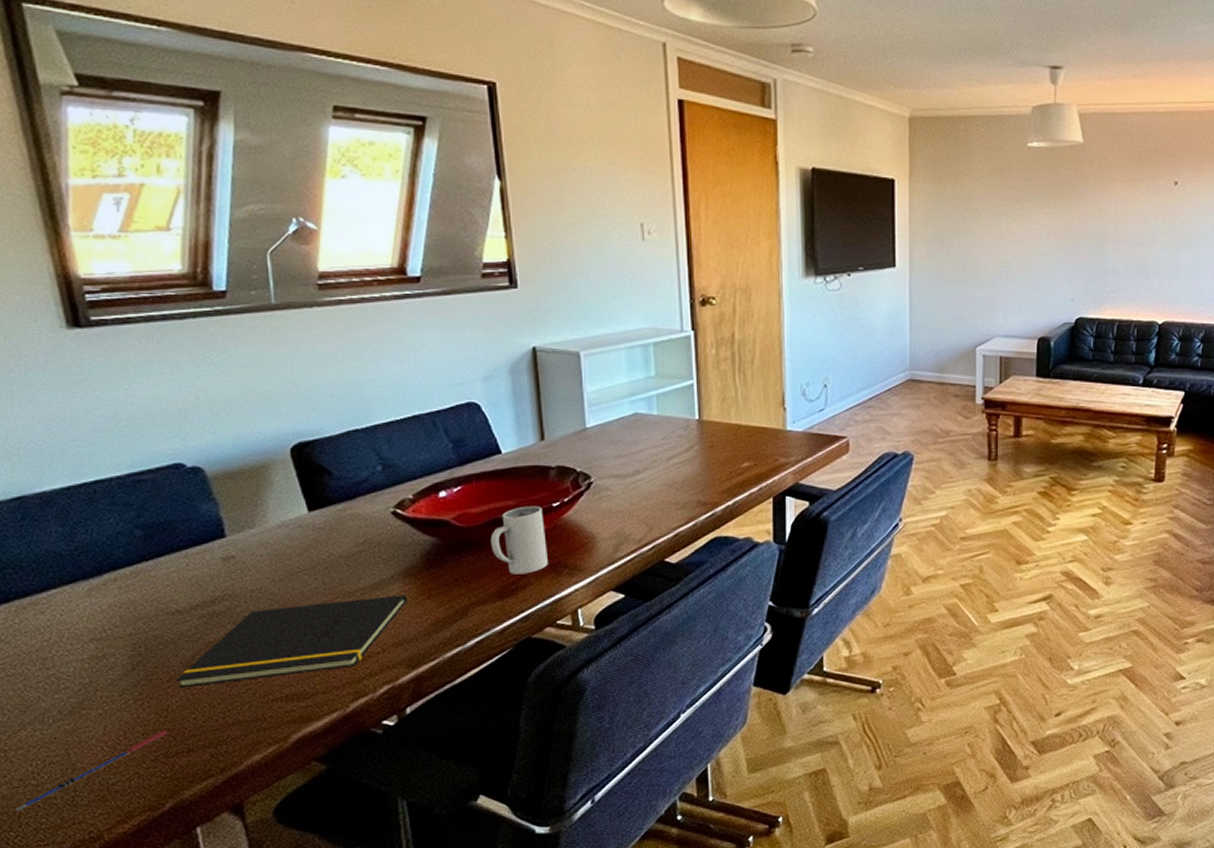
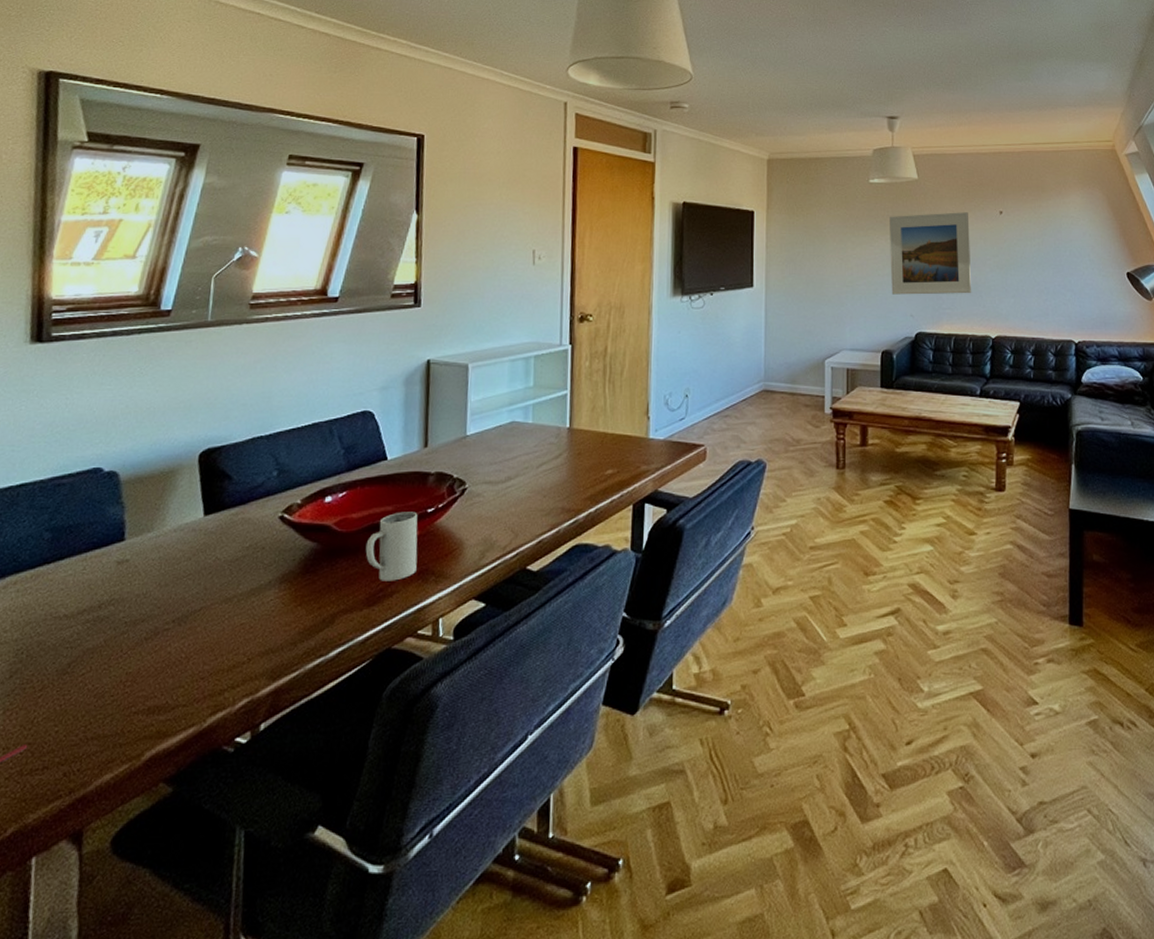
notepad: present [175,594,408,688] -> none [47,601,280,698]
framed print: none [1049,182,1140,276] -> present [890,212,972,295]

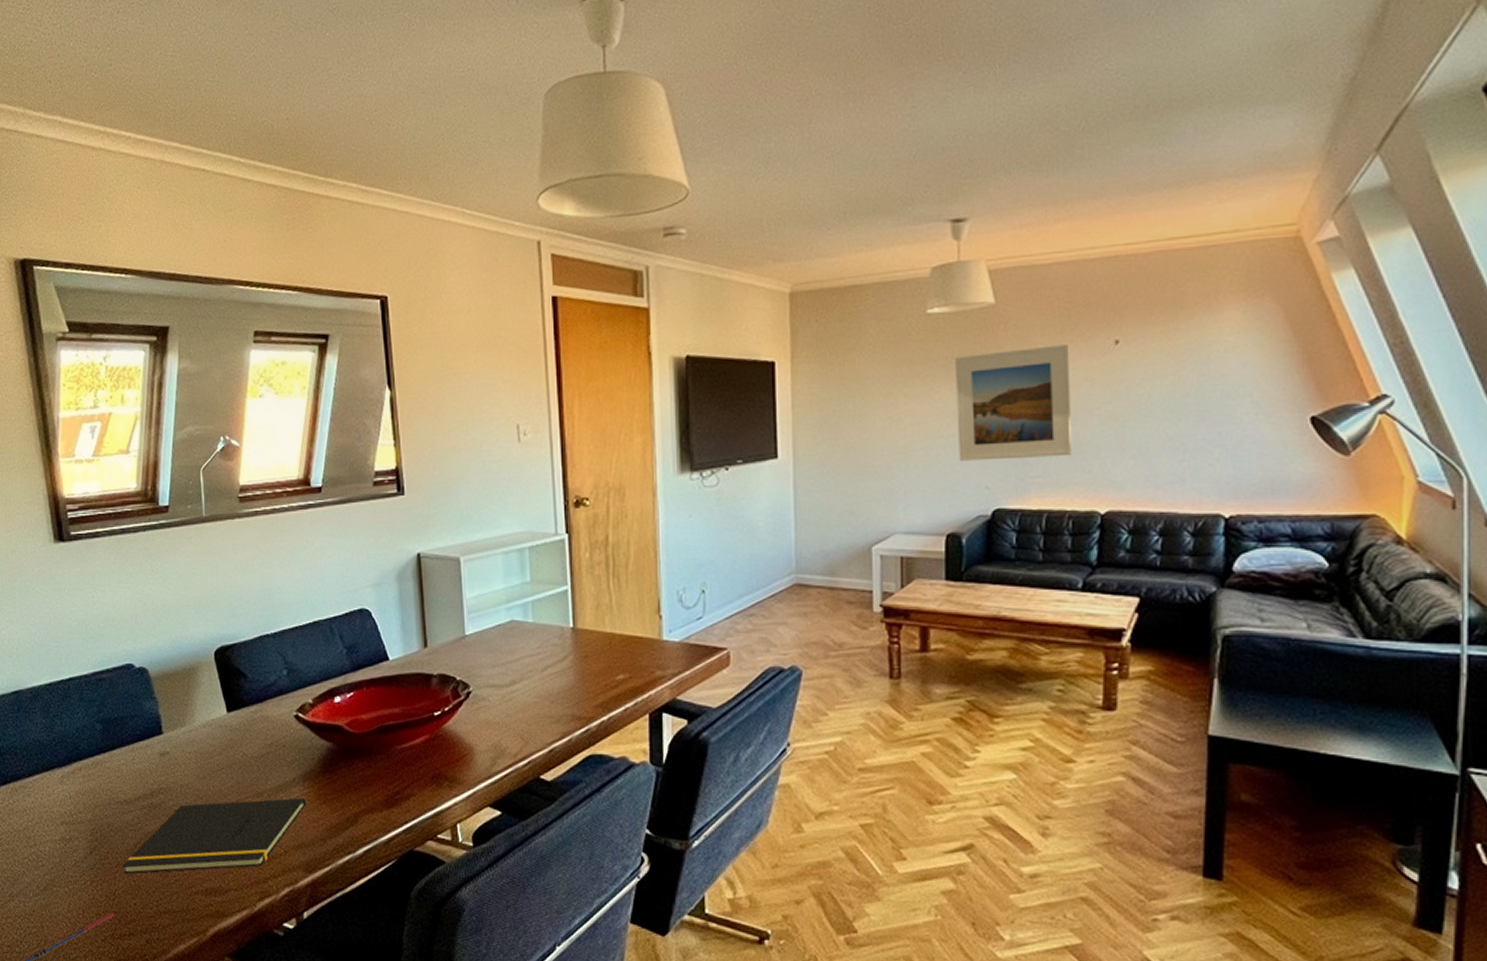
notepad: none [47,601,280,698] -> present [121,797,306,874]
mug: present [365,511,418,581] -> none [378,714,430,784]

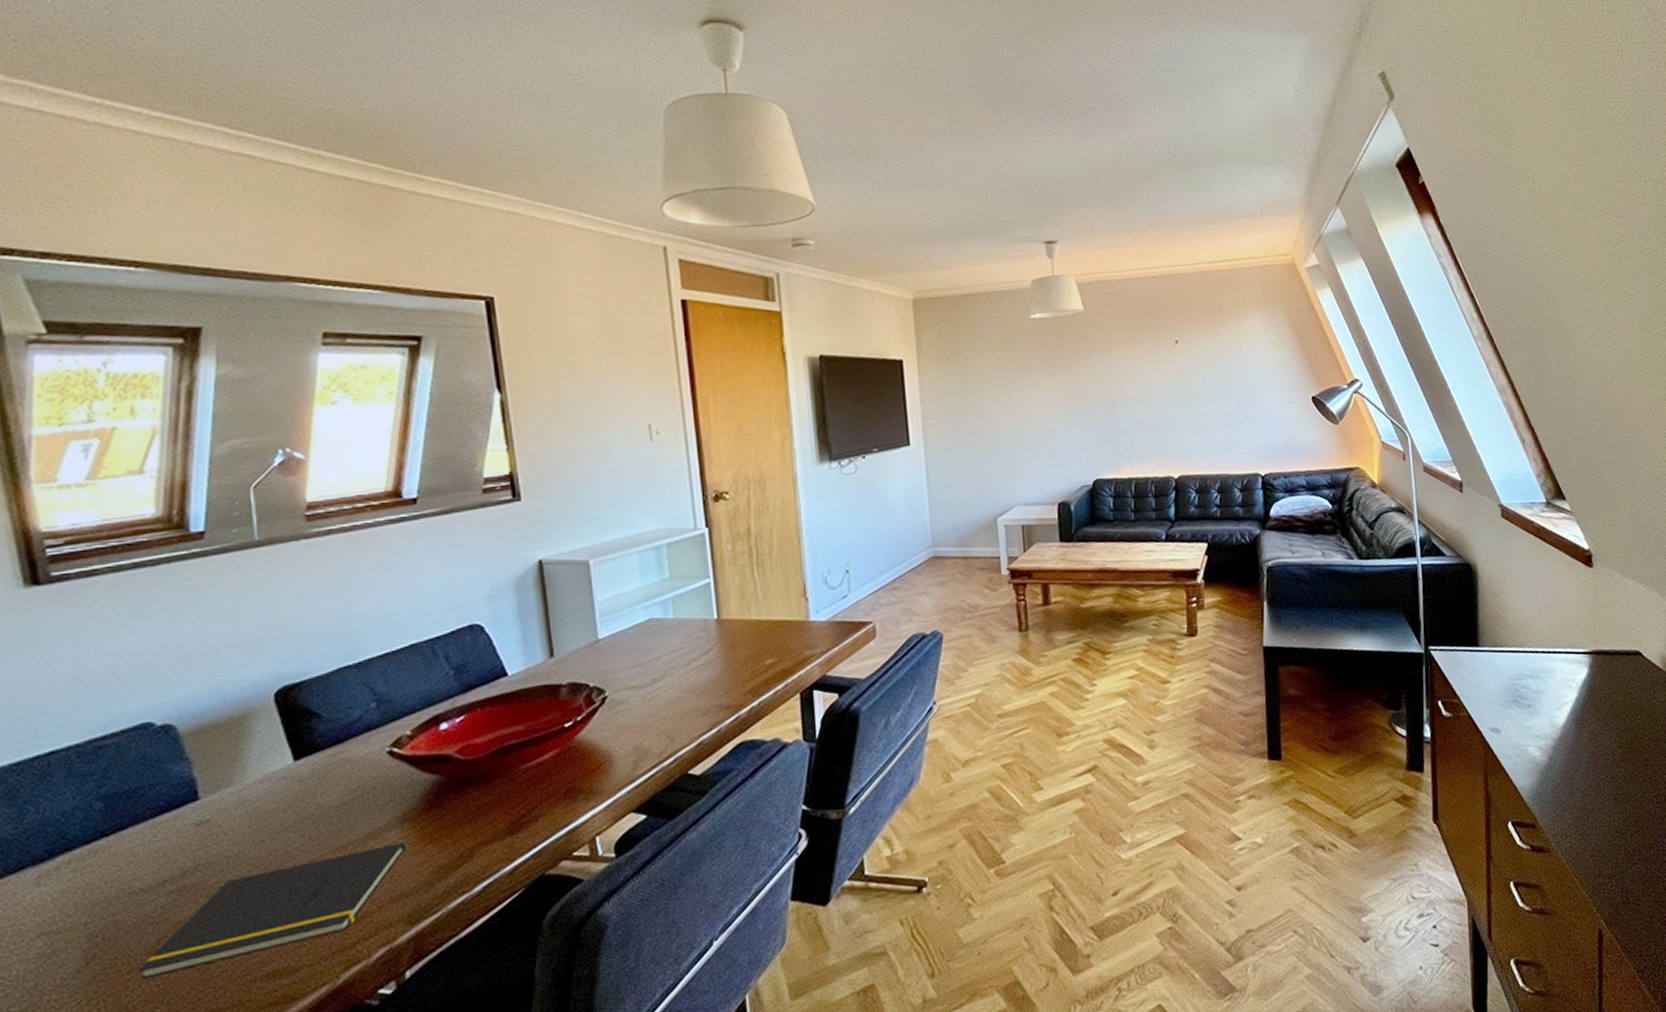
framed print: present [955,345,1073,461] -> none [1056,344,1151,441]

